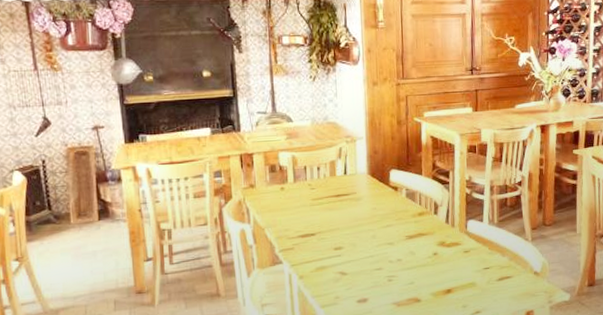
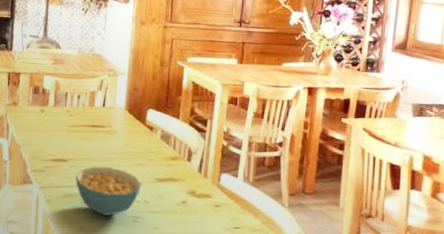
cereal bowl: none [326,233,392,281] -> present [75,166,141,216]

